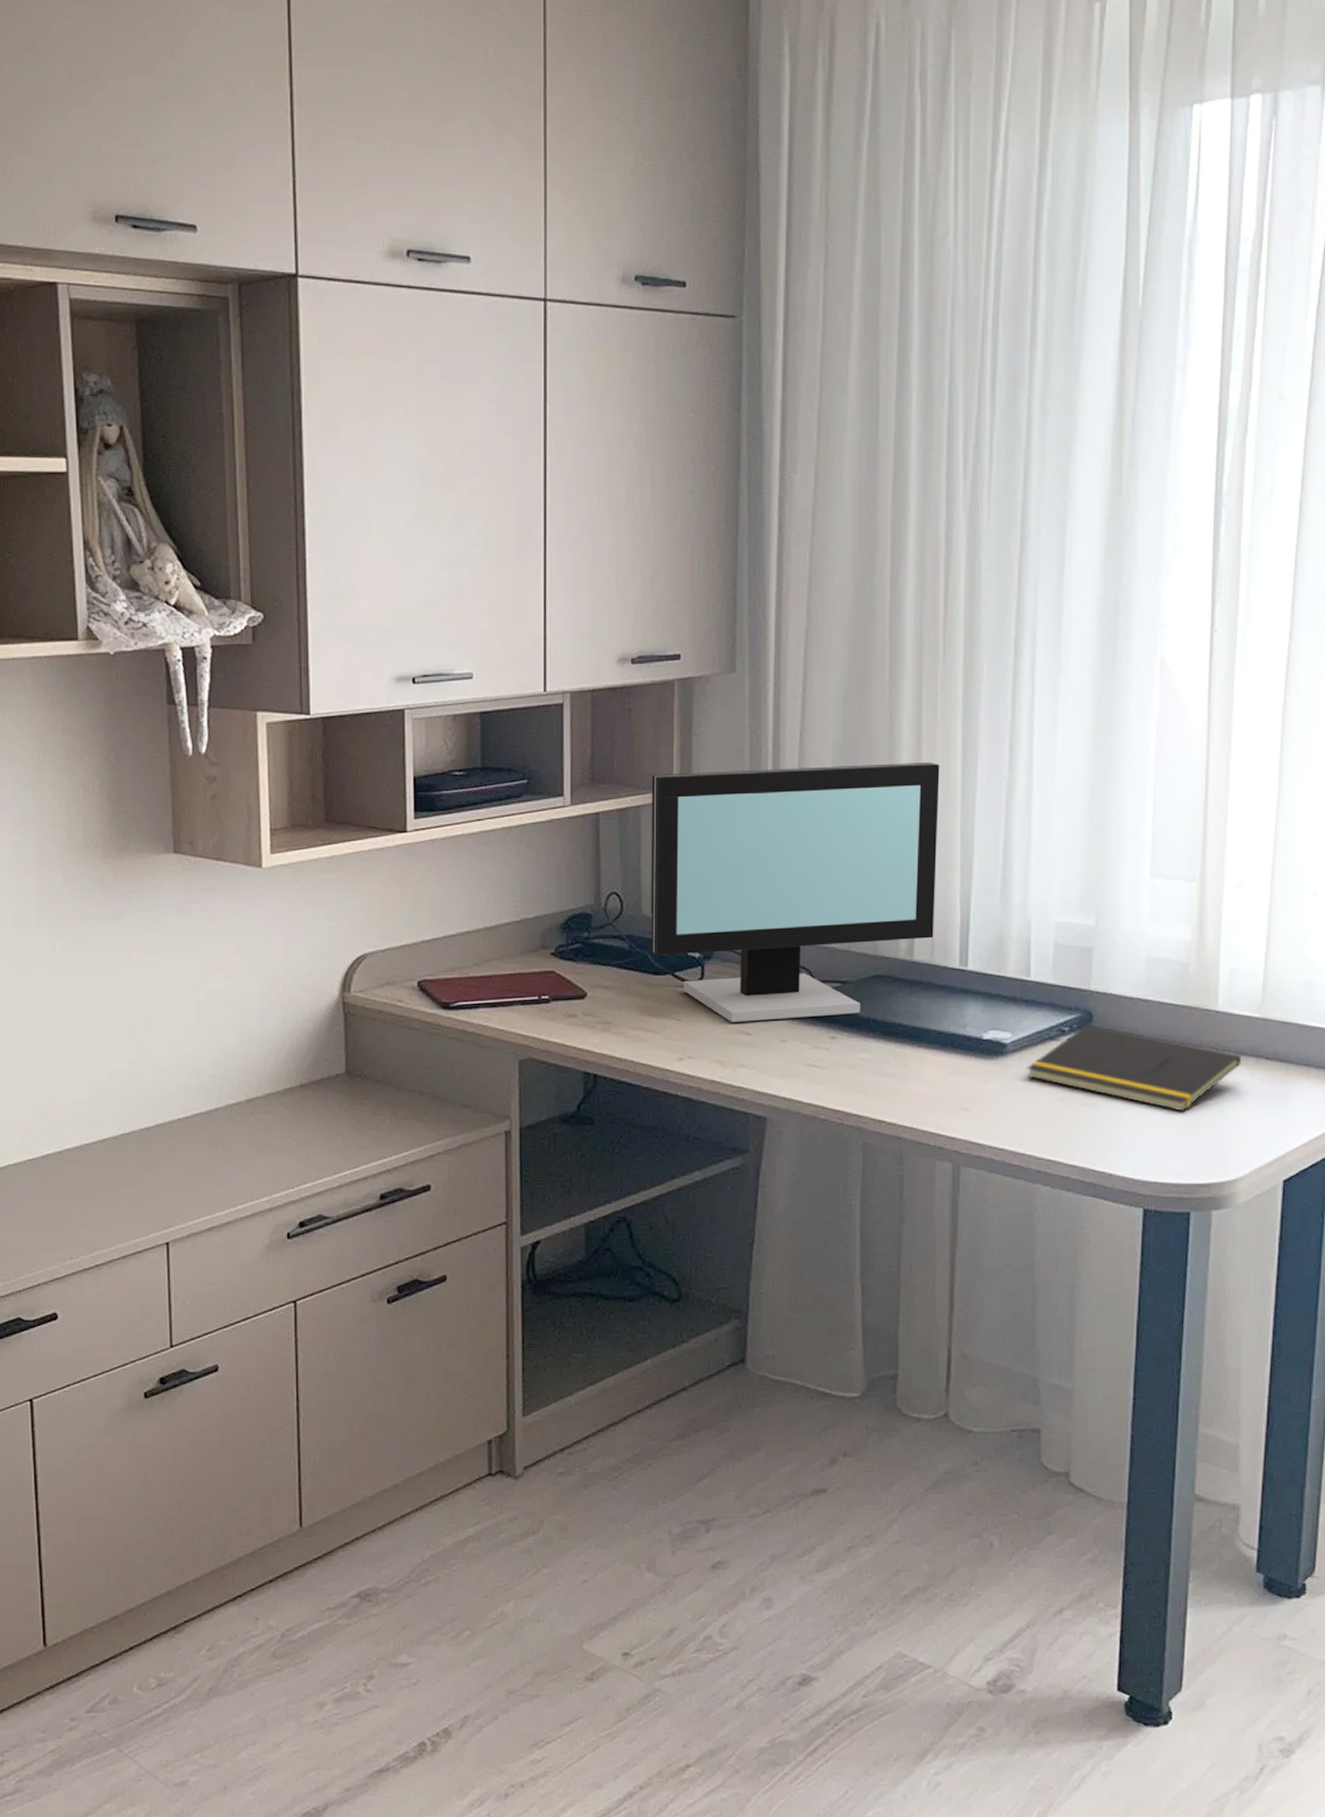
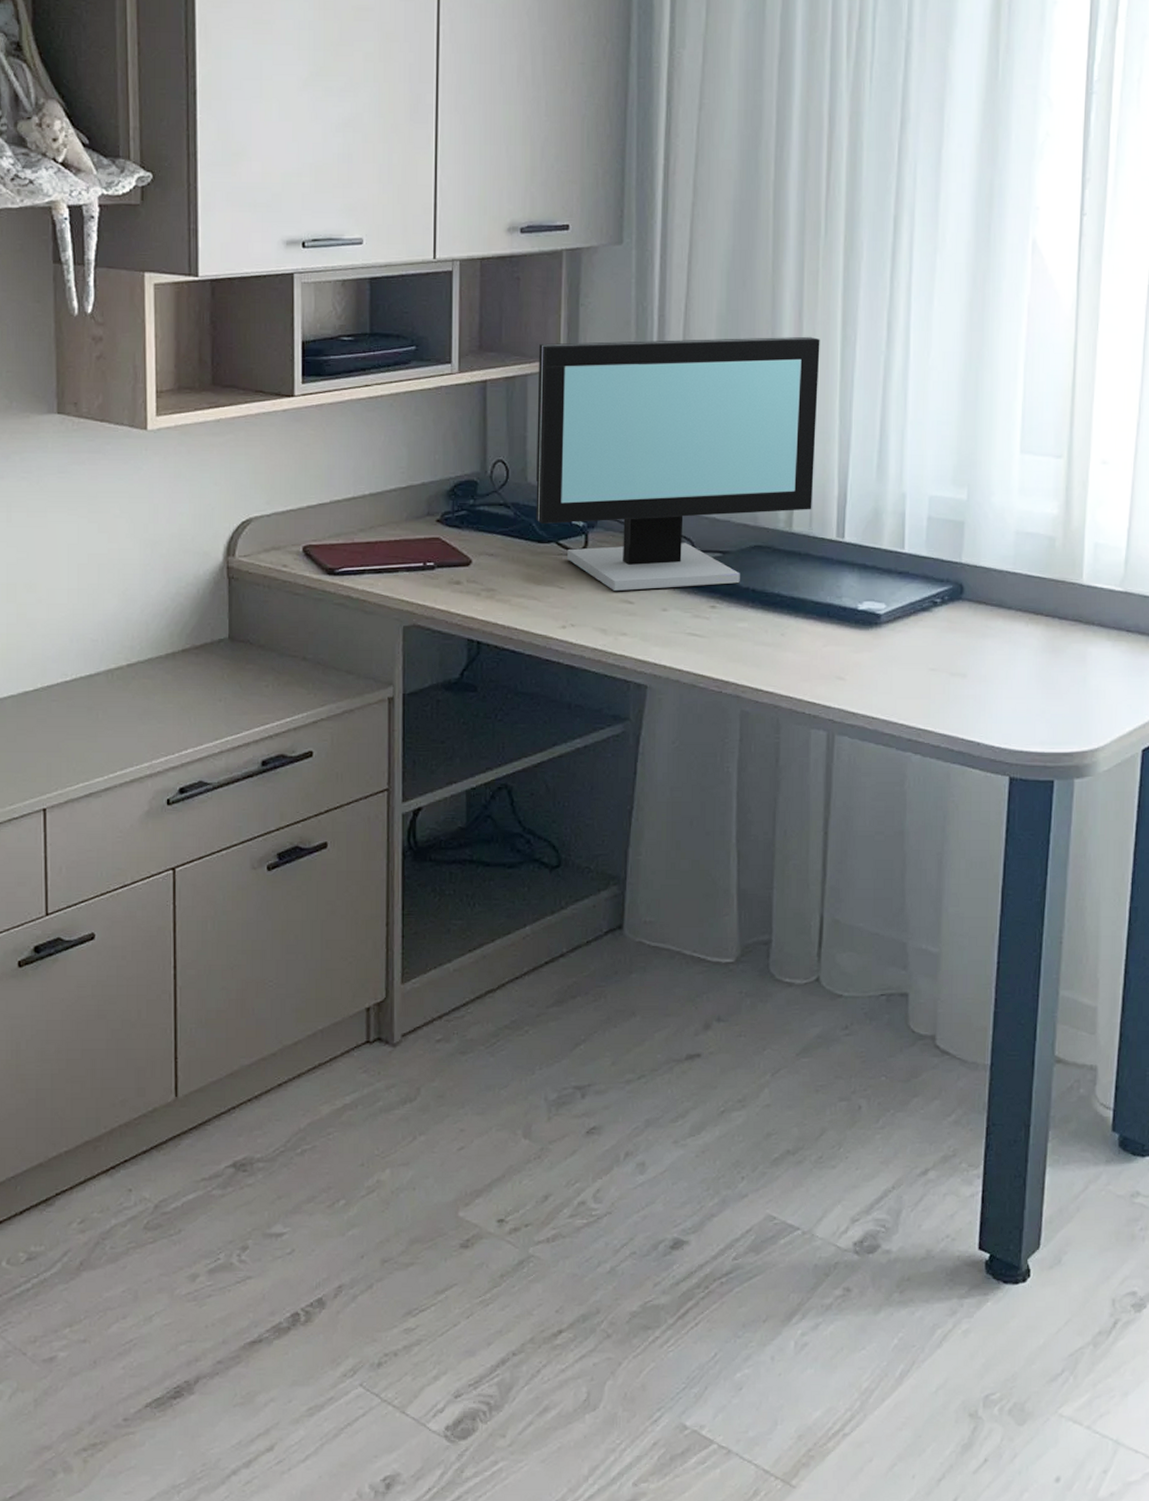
notepad: present [1026,1025,1241,1112] -> none [899,597,1104,682]

